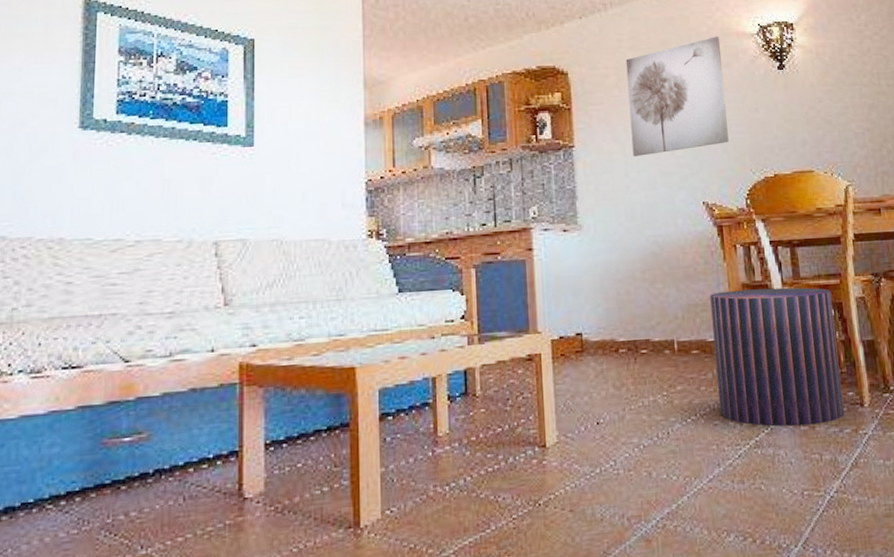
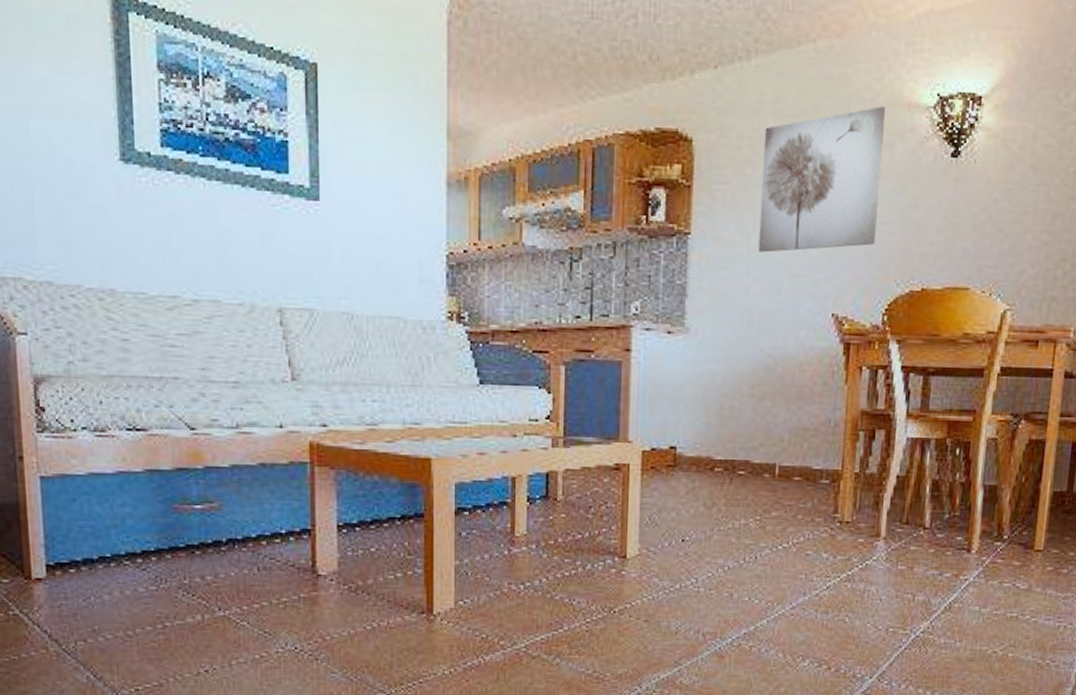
pouf: present [710,287,845,427] -> none [813,417,960,565]

